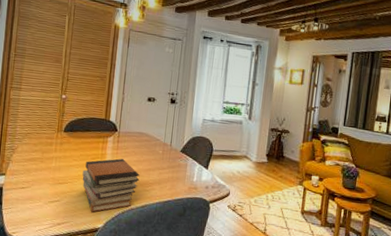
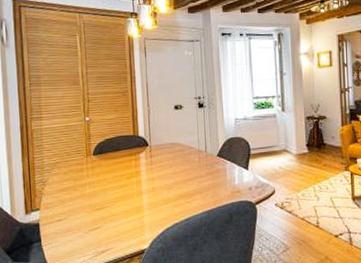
book stack: present [82,158,140,213] -> none [119,173,179,234]

